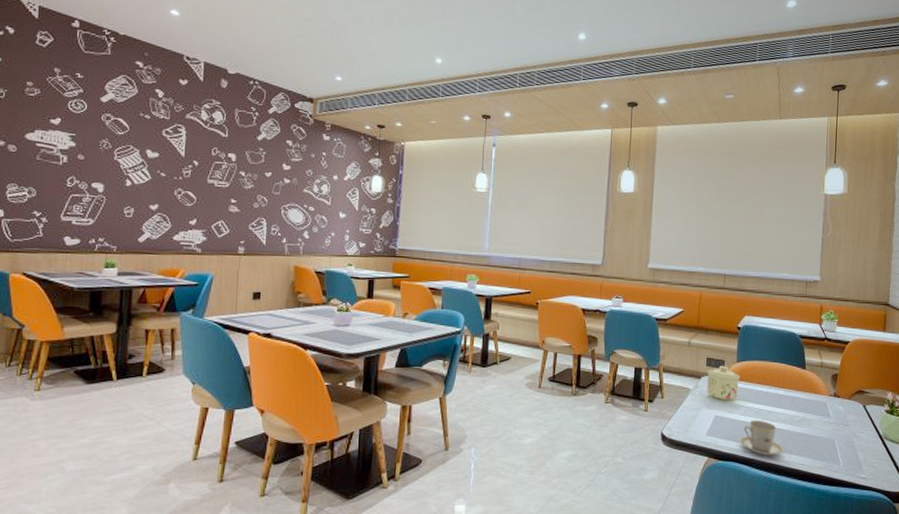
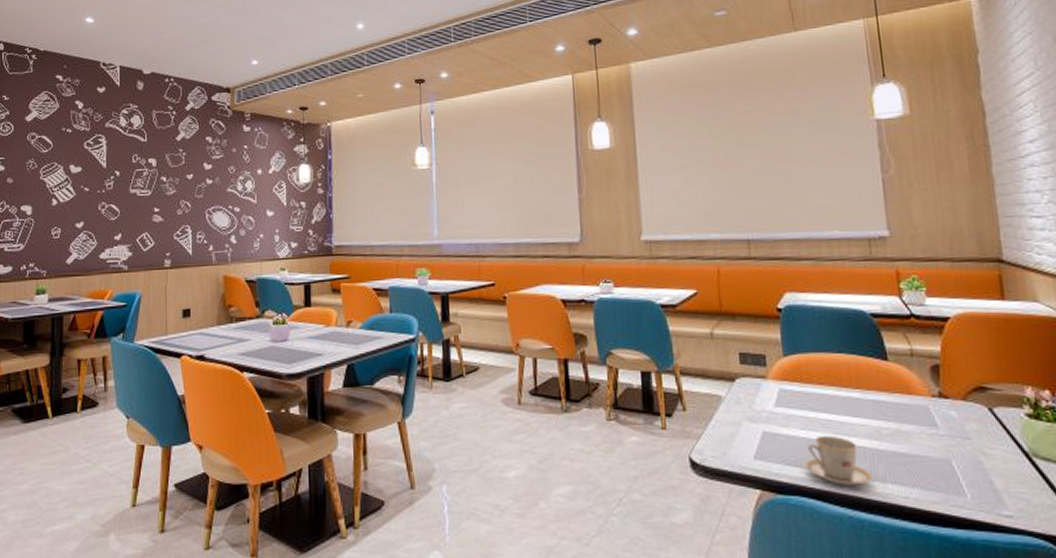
sugar bowl: present [706,366,740,400] -> none [742,362,792,410]

